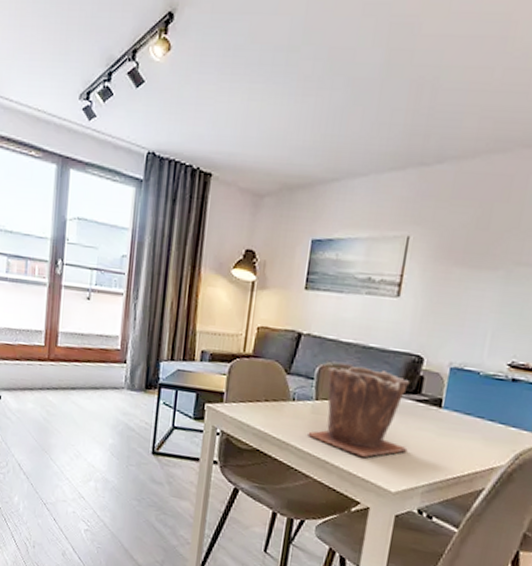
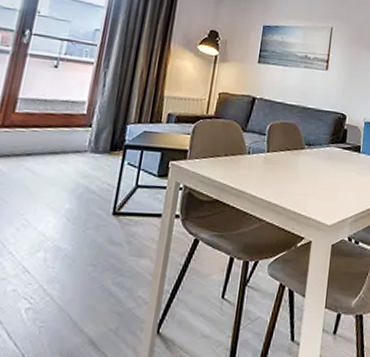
plant pot: present [308,366,410,457] -> none [261,123,339,198]

